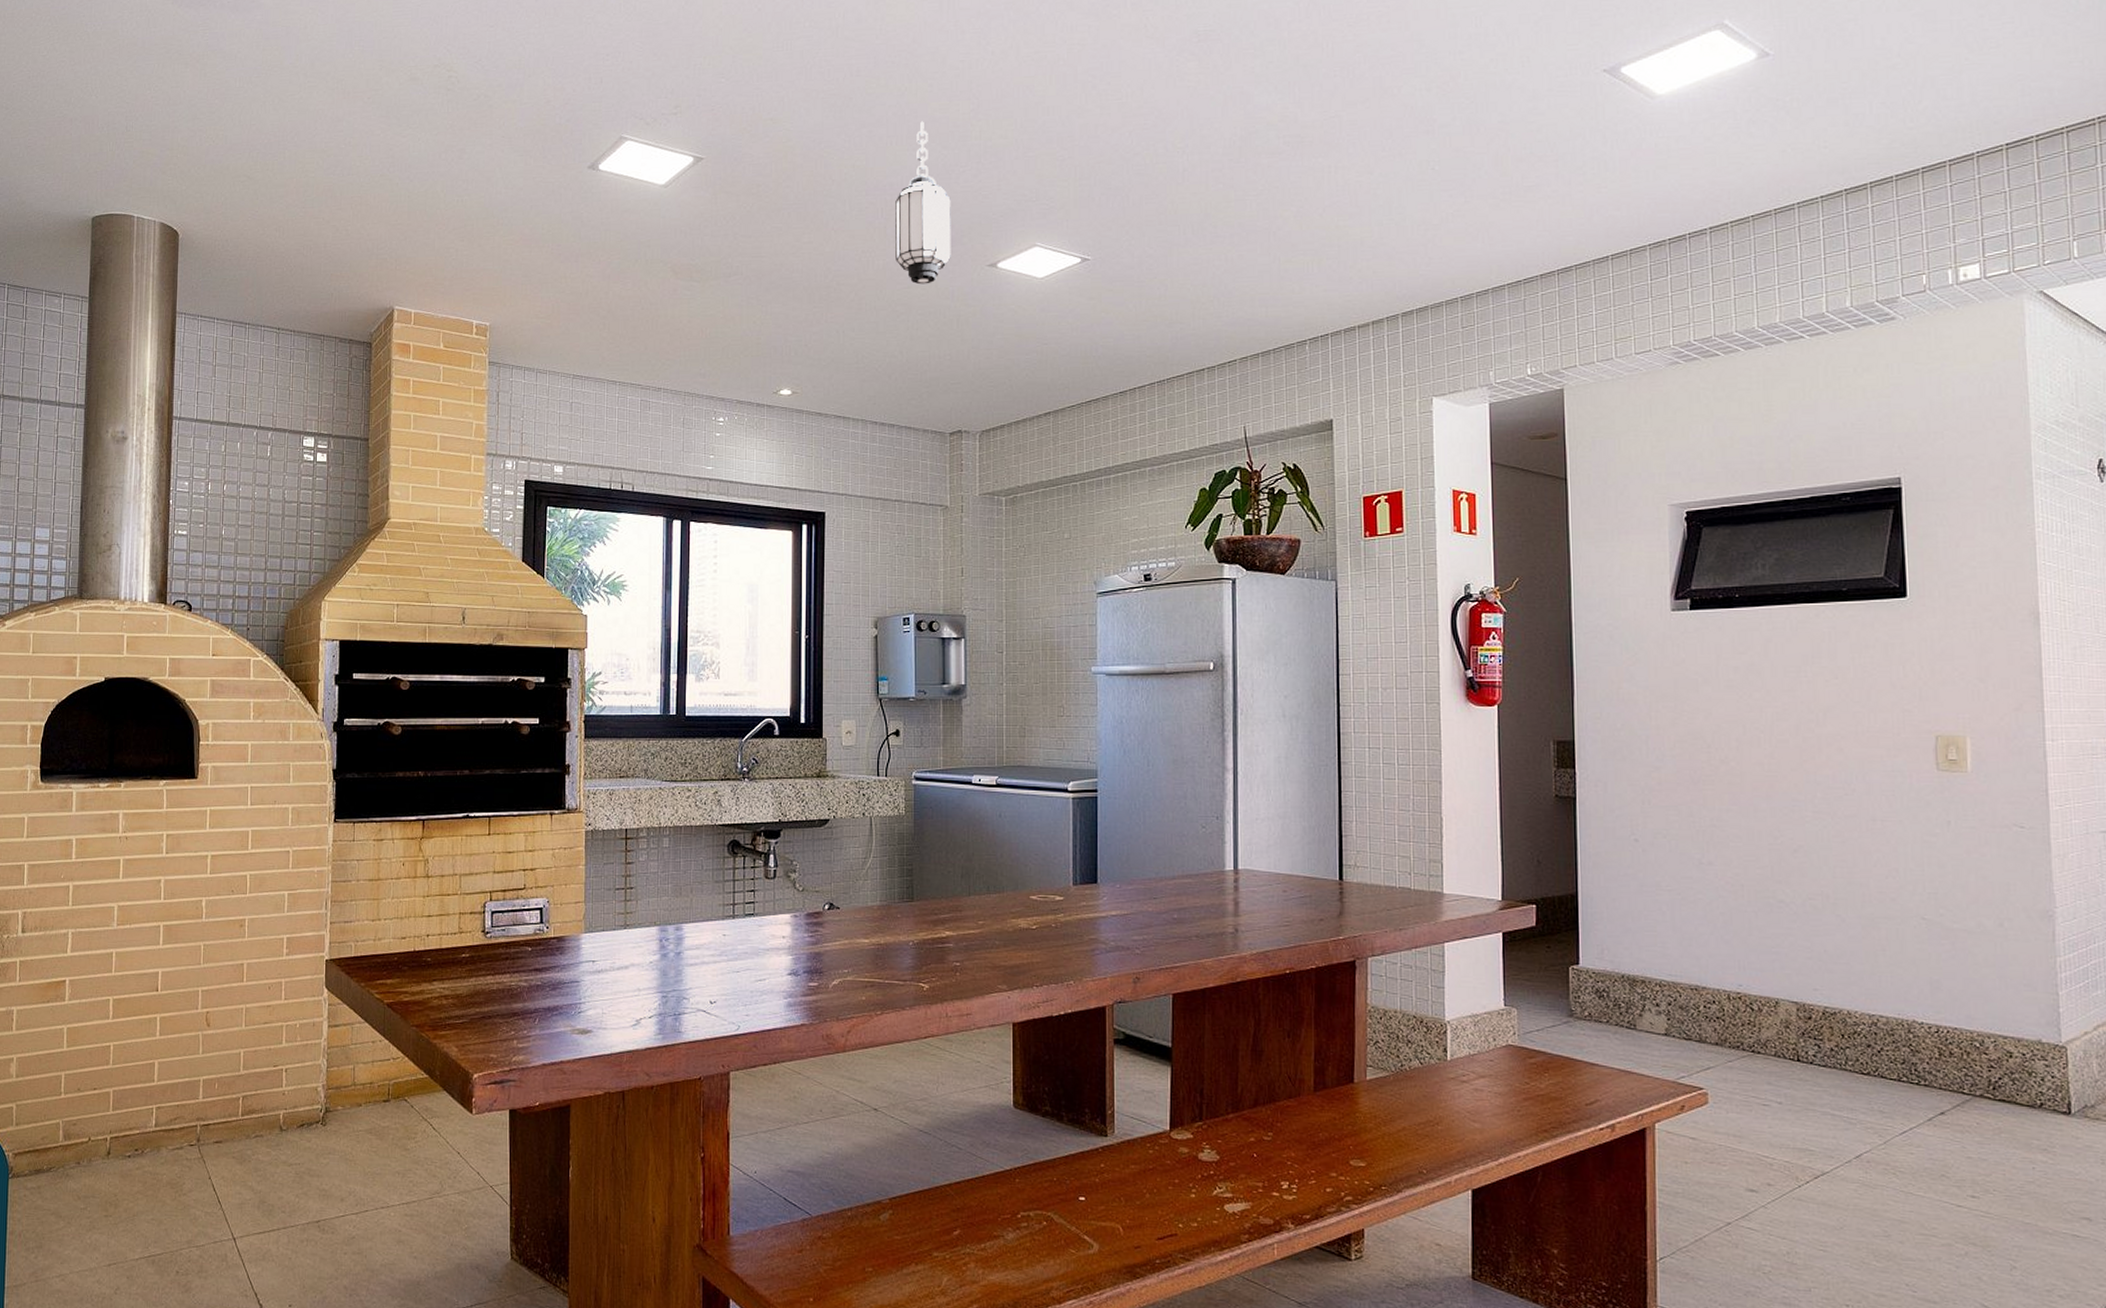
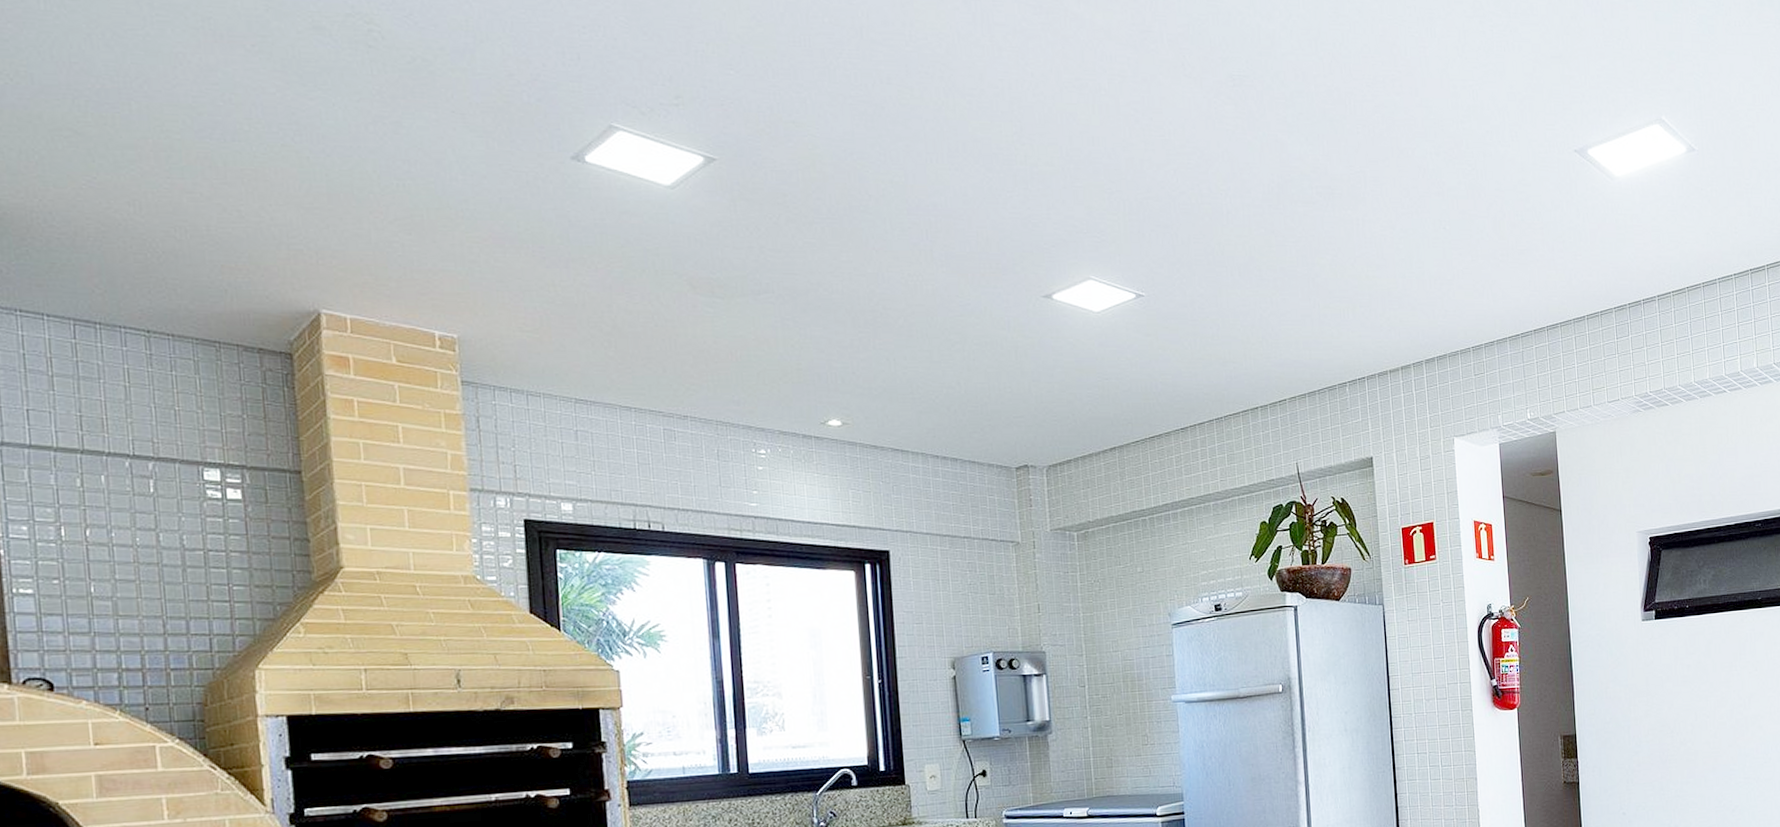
hanging lantern: present [895,121,951,285] -> none [940,140,1004,313]

